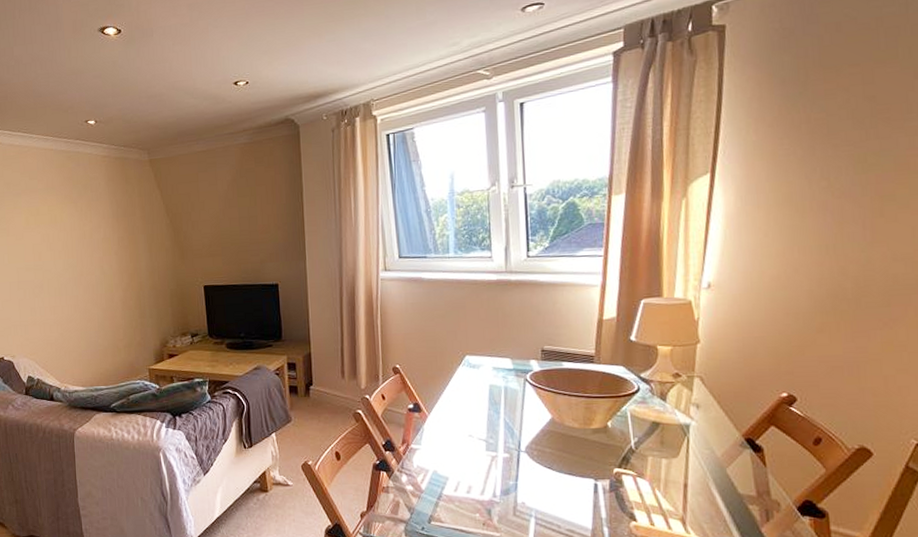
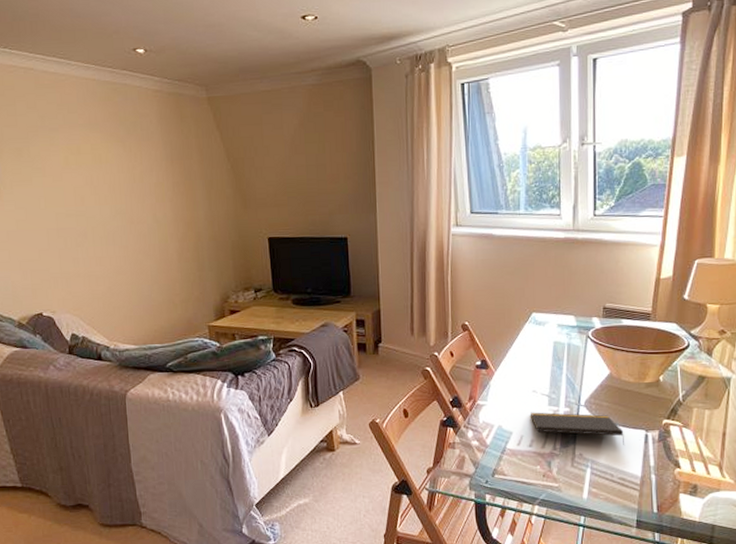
notepad: none [467,457,571,494] -> present [531,412,624,445]

